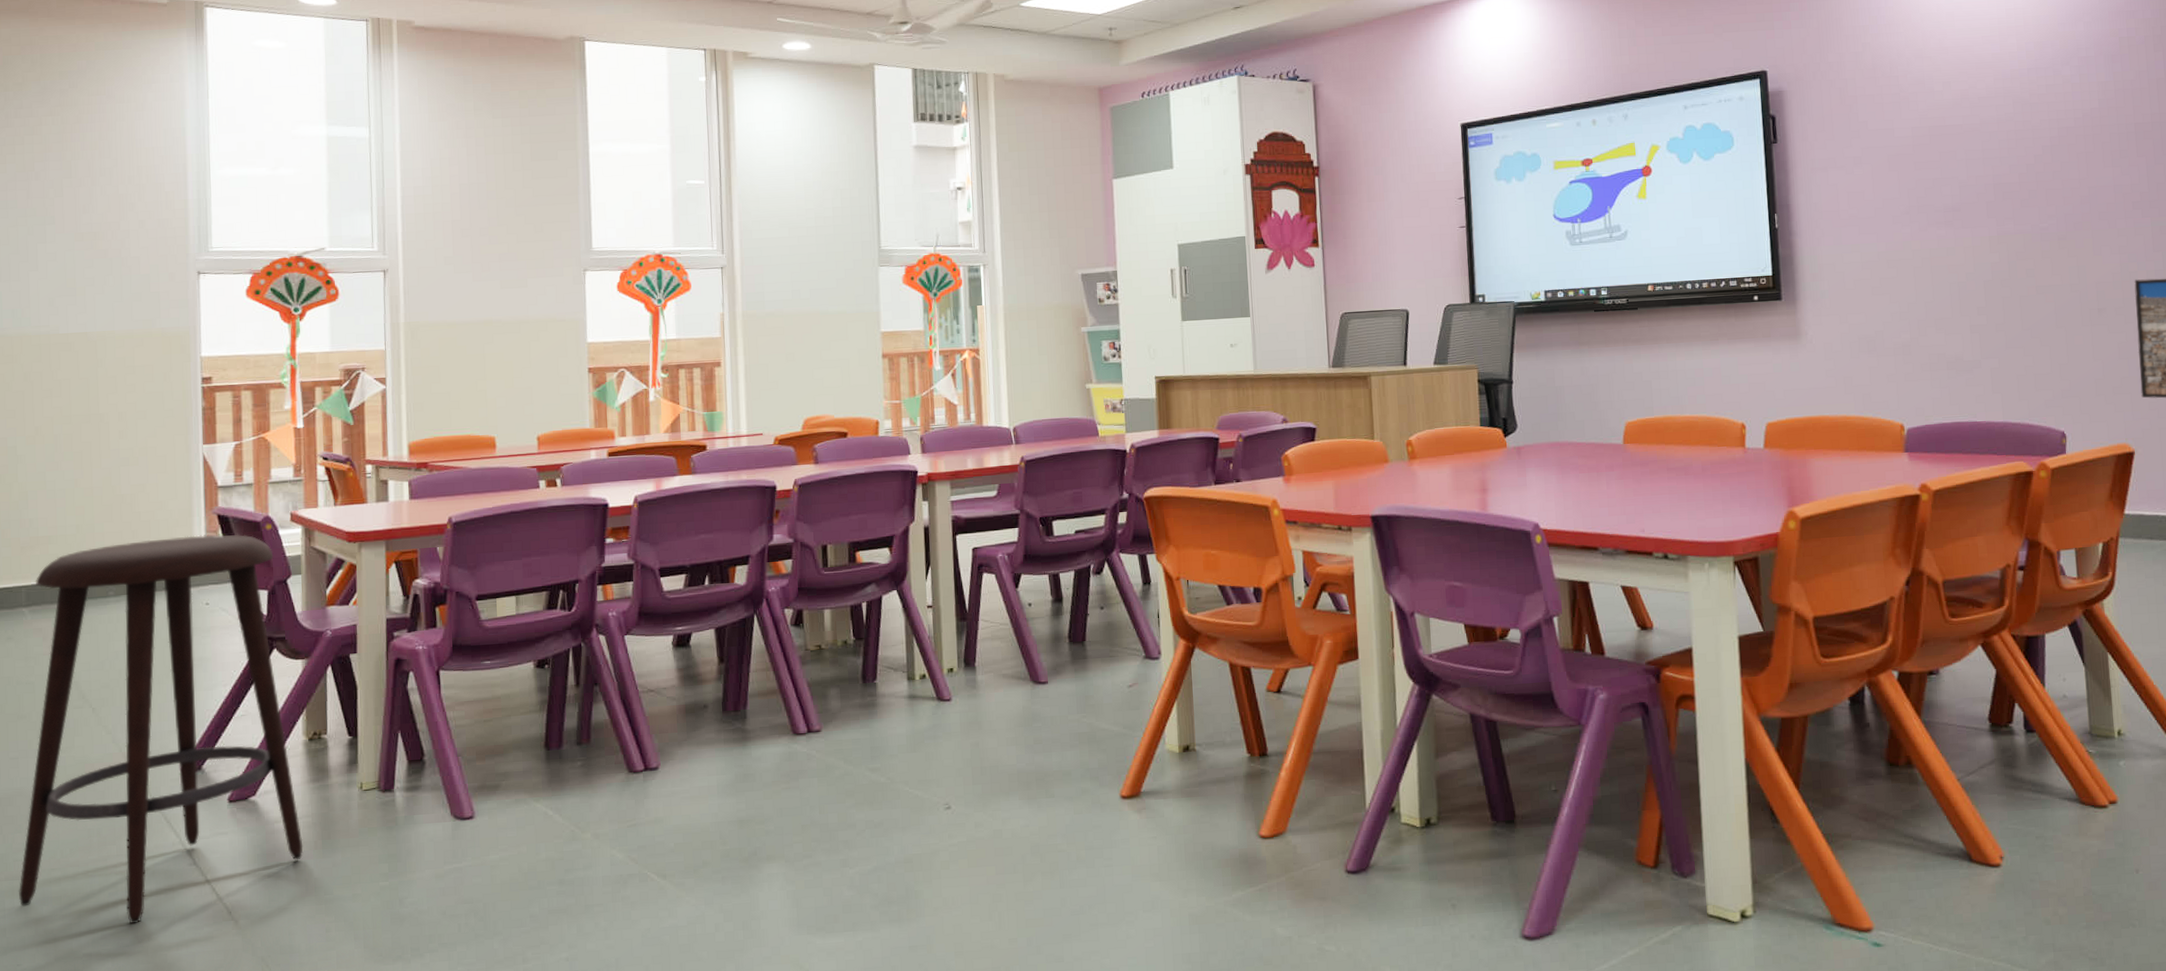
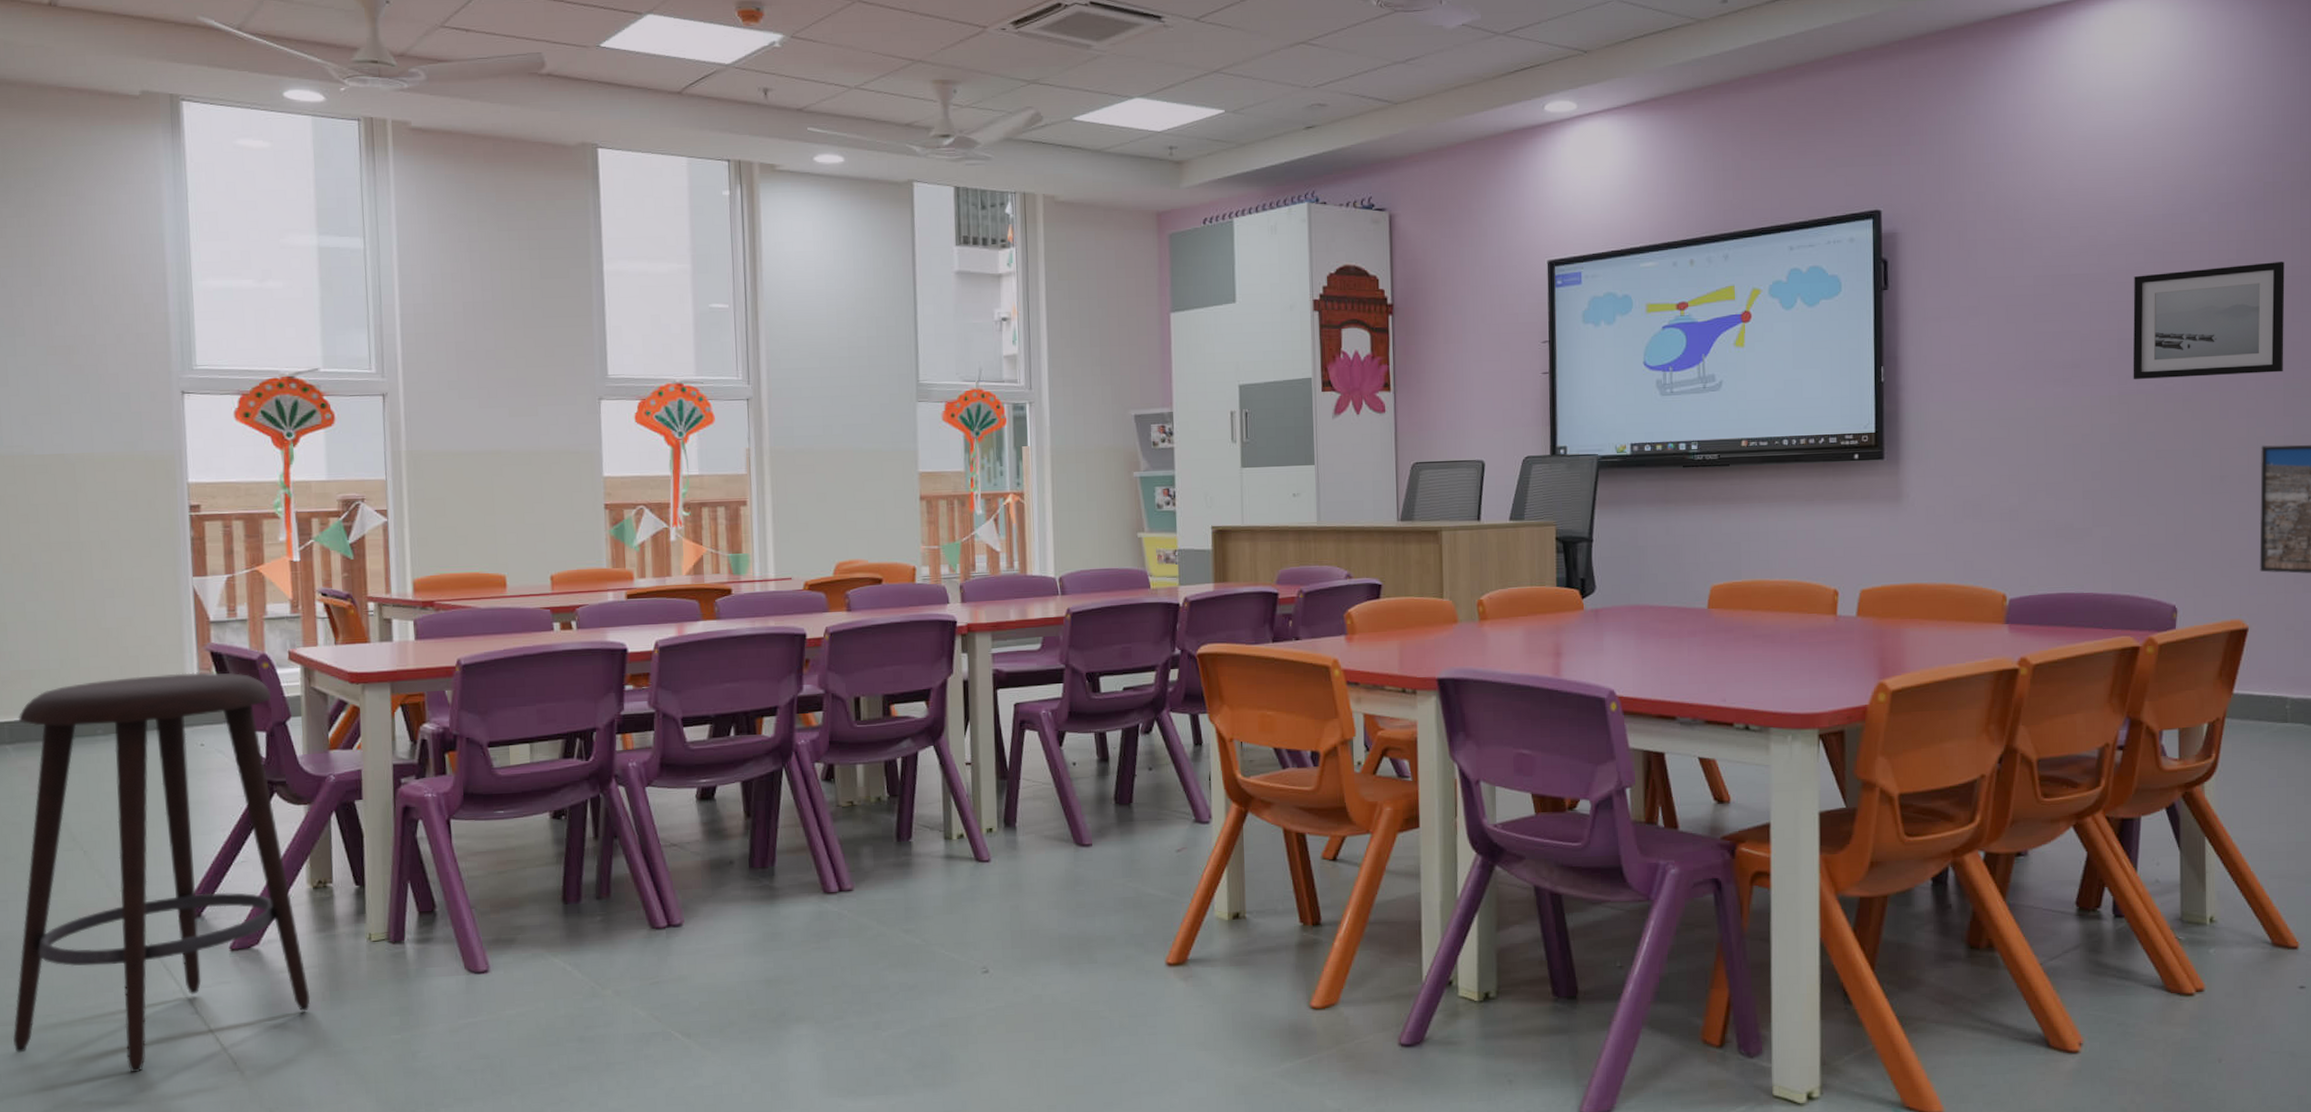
wall art: none [2005,109,2150,222] -> present [2133,262,2285,380]

